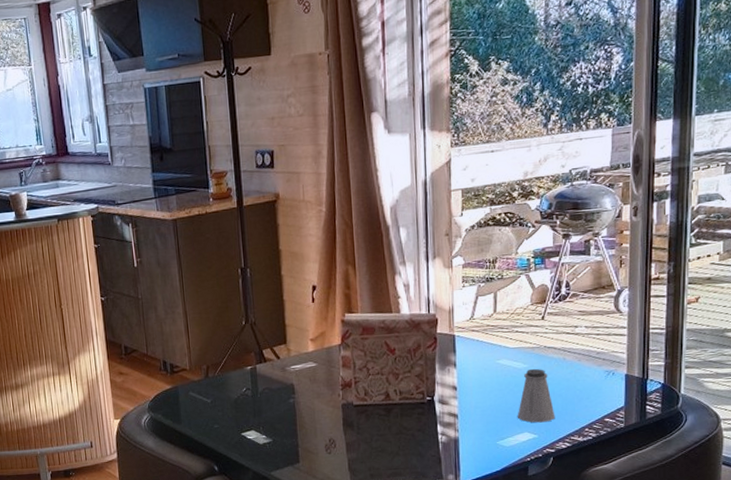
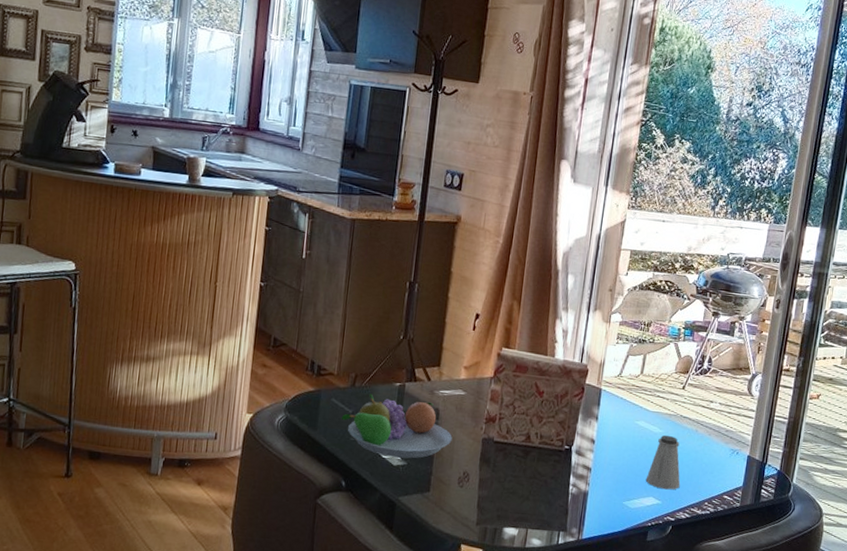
fruit bowl: none [201,379,312,437] -> present [341,393,452,459]

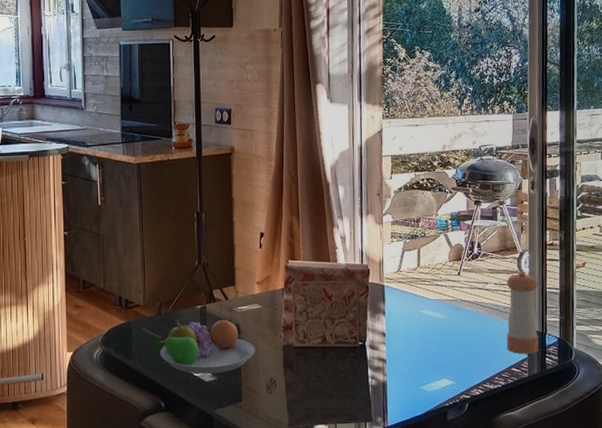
saltshaker: present [645,435,681,490] -> none [437,319,470,370]
pepper shaker: none [721,394,766,484] -> present [506,271,539,354]

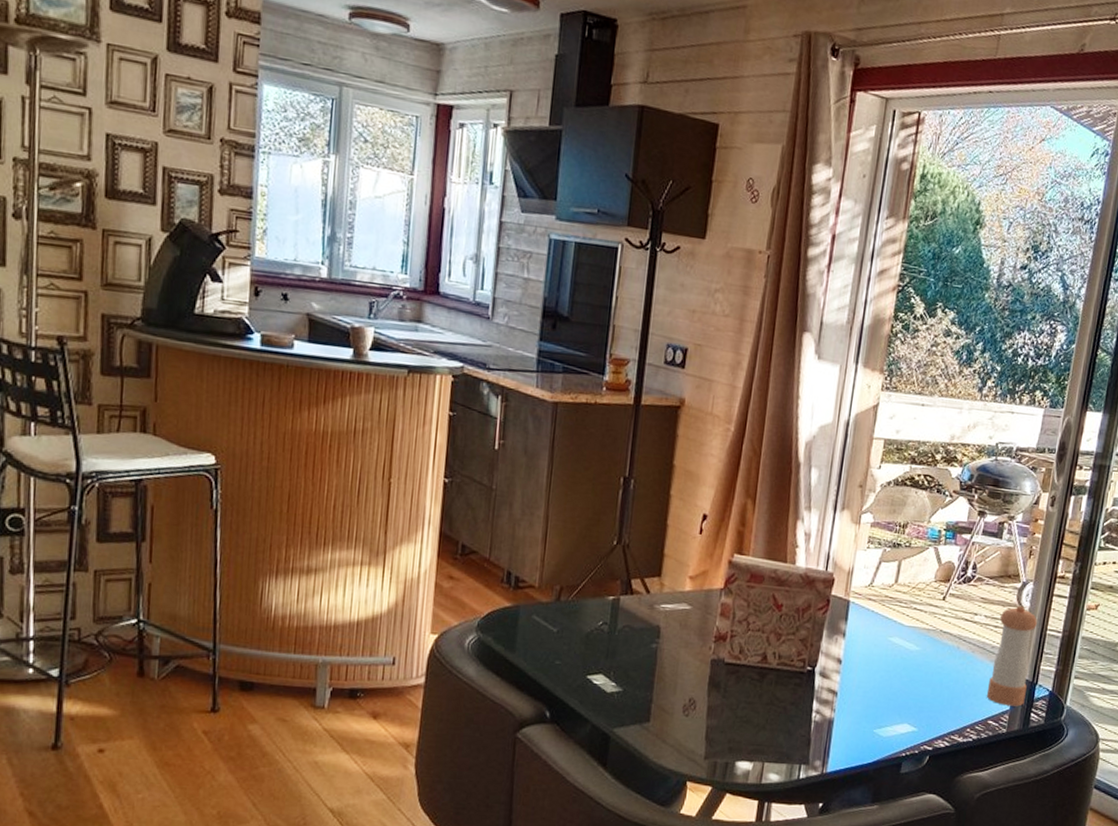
fruit bowl: present [152,319,255,374] -> none [544,609,676,684]

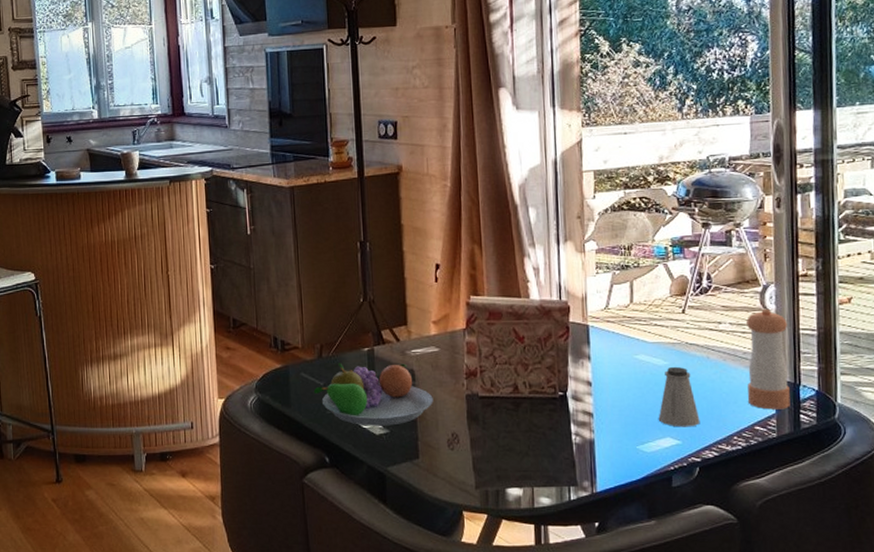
fruit bowl: none [544,609,676,684] -> present [313,363,433,426]
saltshaker: none [899,652,939,716] -> present [658,366,700,427]

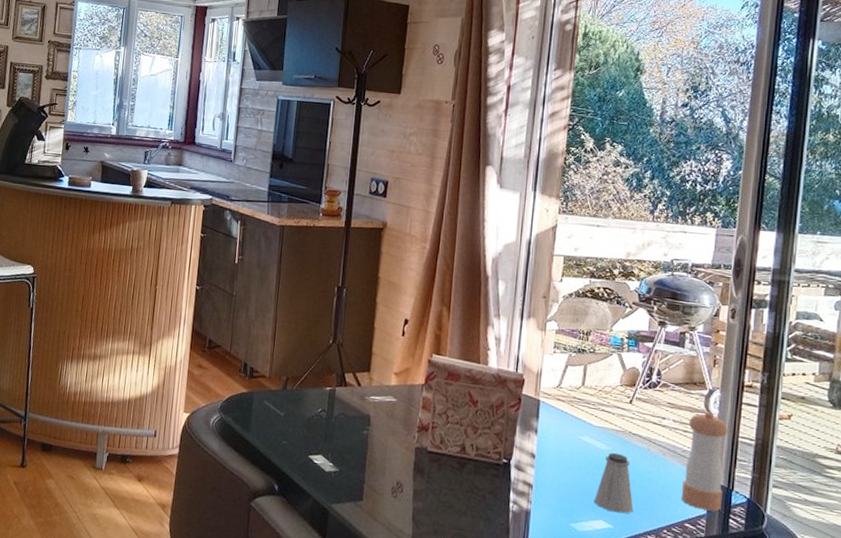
fruit bowl: present [313,363,433,426] -> none [273,397,384,465]

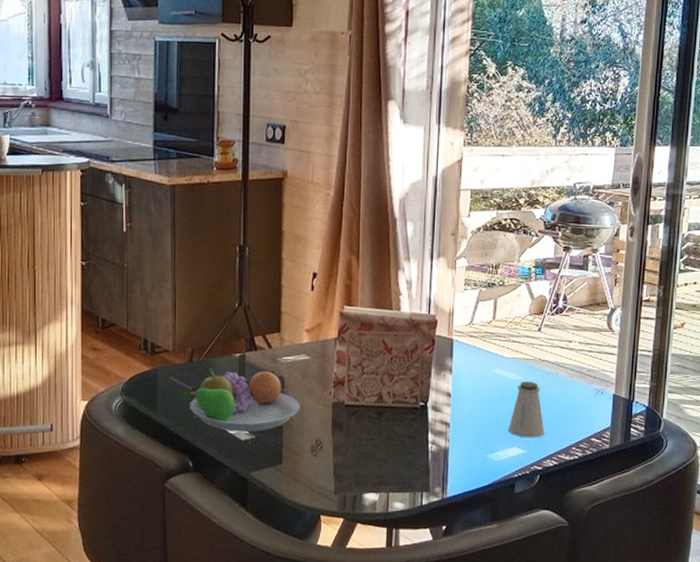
fruit bowl: none [273,397,384,465] -> present [181,368,300,432]
pepper shaker: present [681,411,728,512] -> none [587,330,628,423]

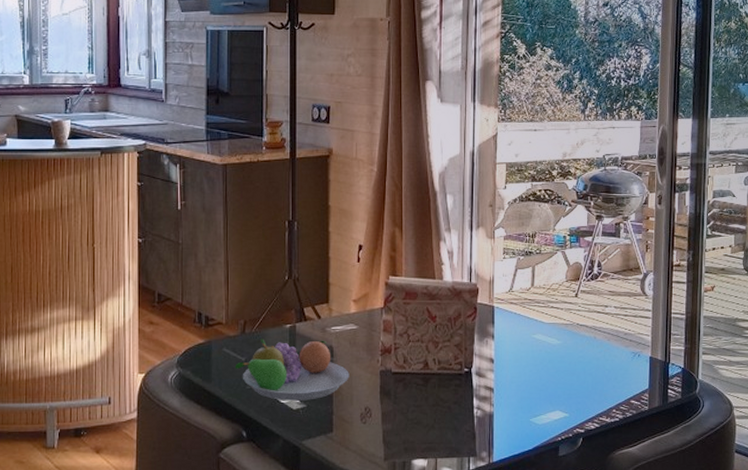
saltshaker: present [508,381,545,438] -> none [550,345,586,401]

